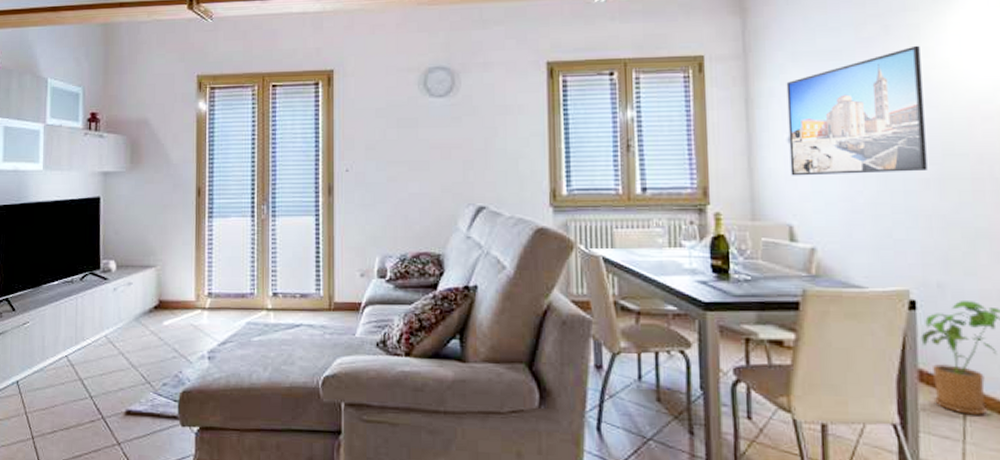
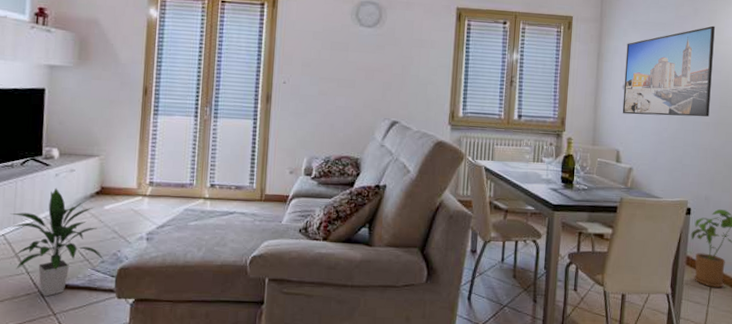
indoor plant: none [72,303,166,424] -> present [10,187,105,297]

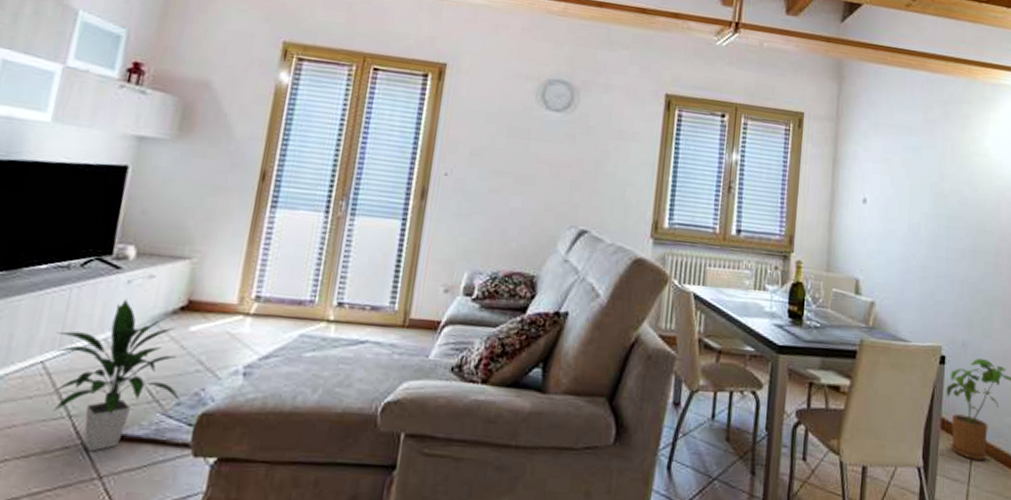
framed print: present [622,25,715,117] -> none [862,133,969,242]

